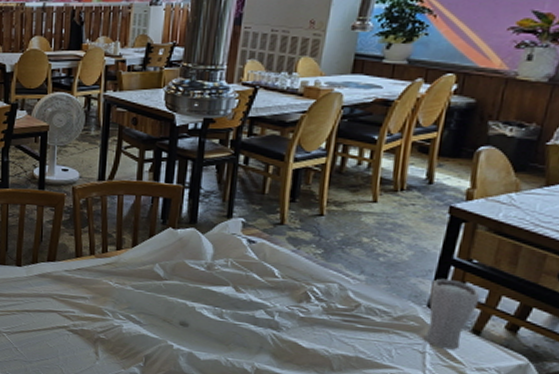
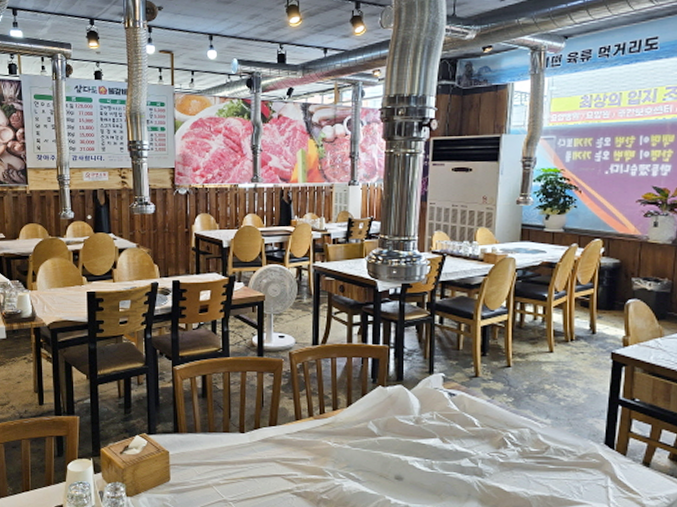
drinking glass: present [425,278,479,350] -> none [606,417,644,482]

